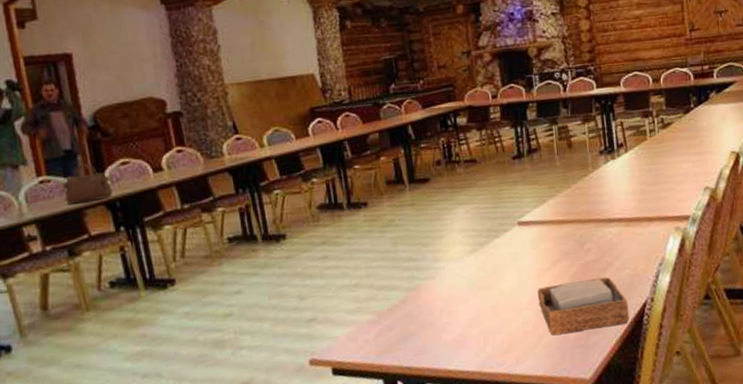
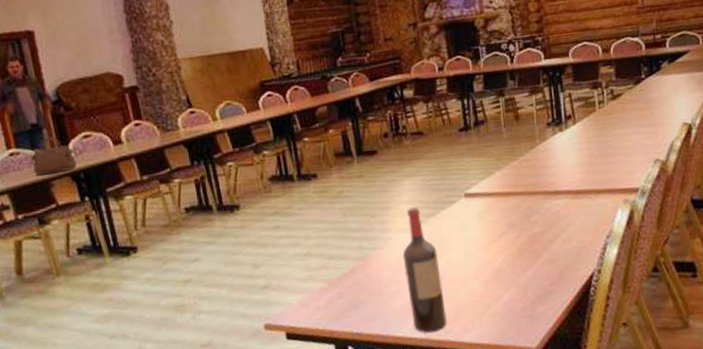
wine bottle: none [454,235,500,365] -> present [402,207,447,333]
napkin holder: present [537,276,629,336] -> none [484,248,576,306]

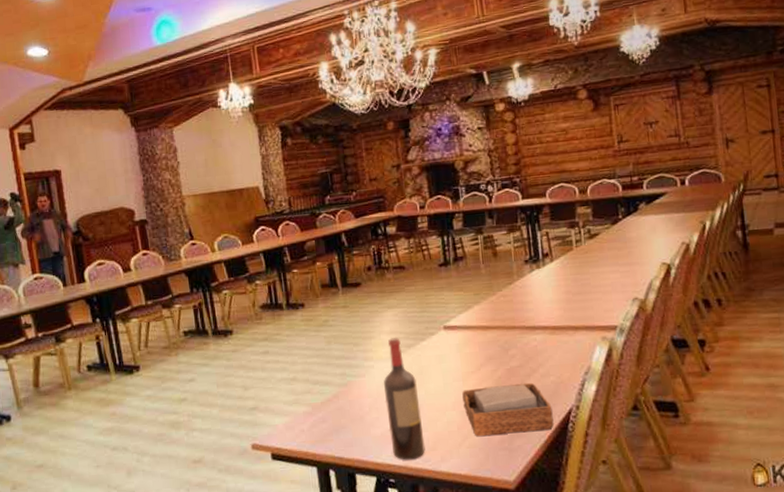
shoulder bag: present [30,136,77,176] -> none [51,263,91,298]
napkin holder: none [484,248,576,306] -> present [462,382,554,437]

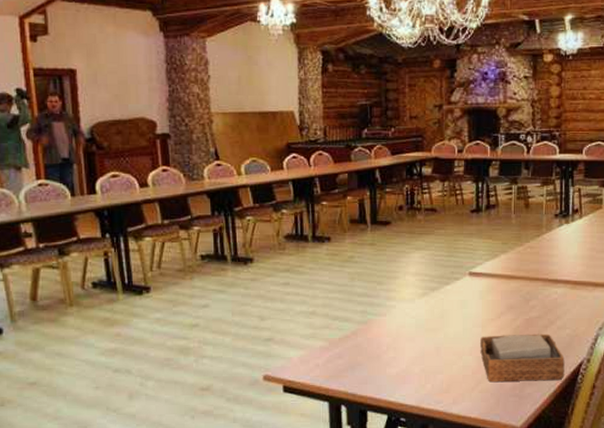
wine bottle: present [383,337,426,460] -> none [403,280,439,401]

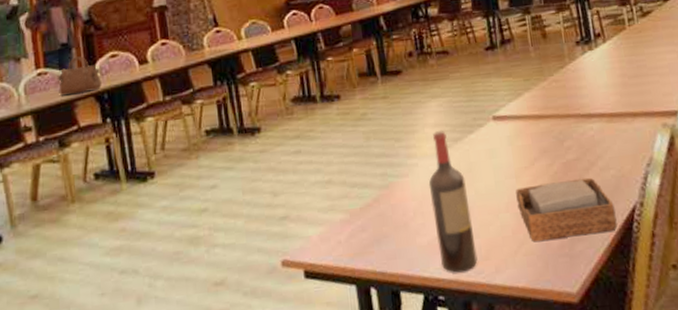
shoulder bag: none [58,172,102,208] -> present [57,56,102,96]
wine bottle: none [403,280,439,401] -> present [428,131,478,273]

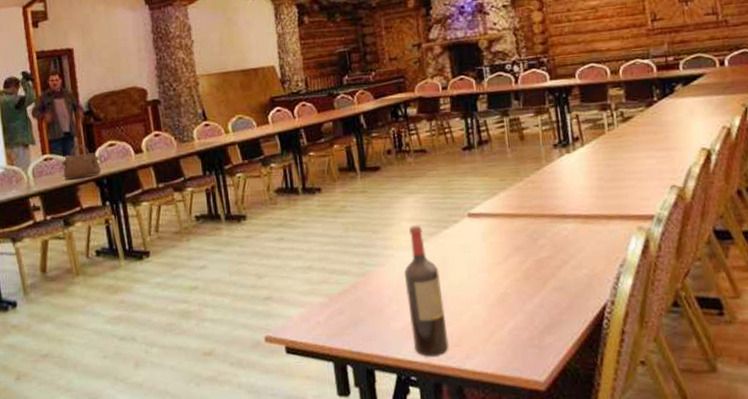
napkin holder: present [515,177,618,243] -> none [488,275,587,333]

